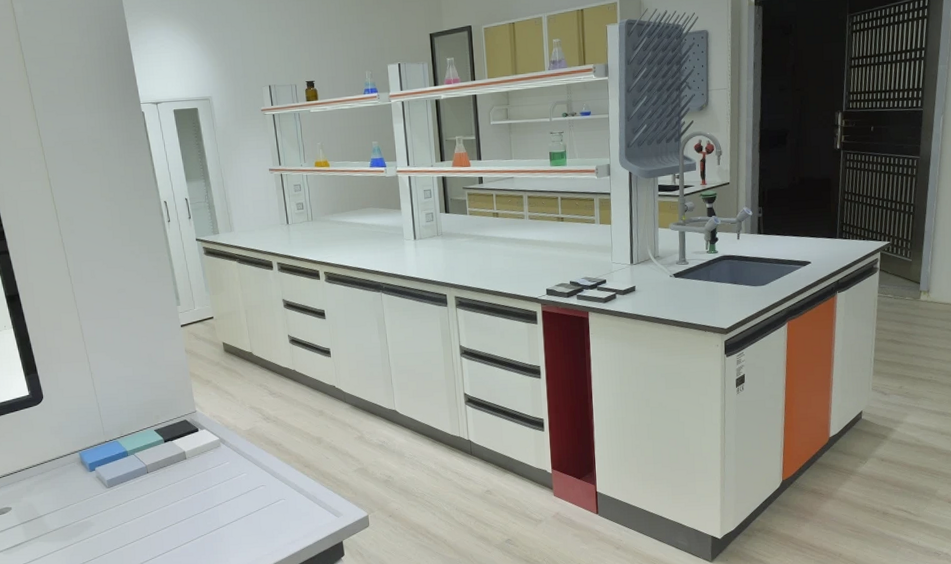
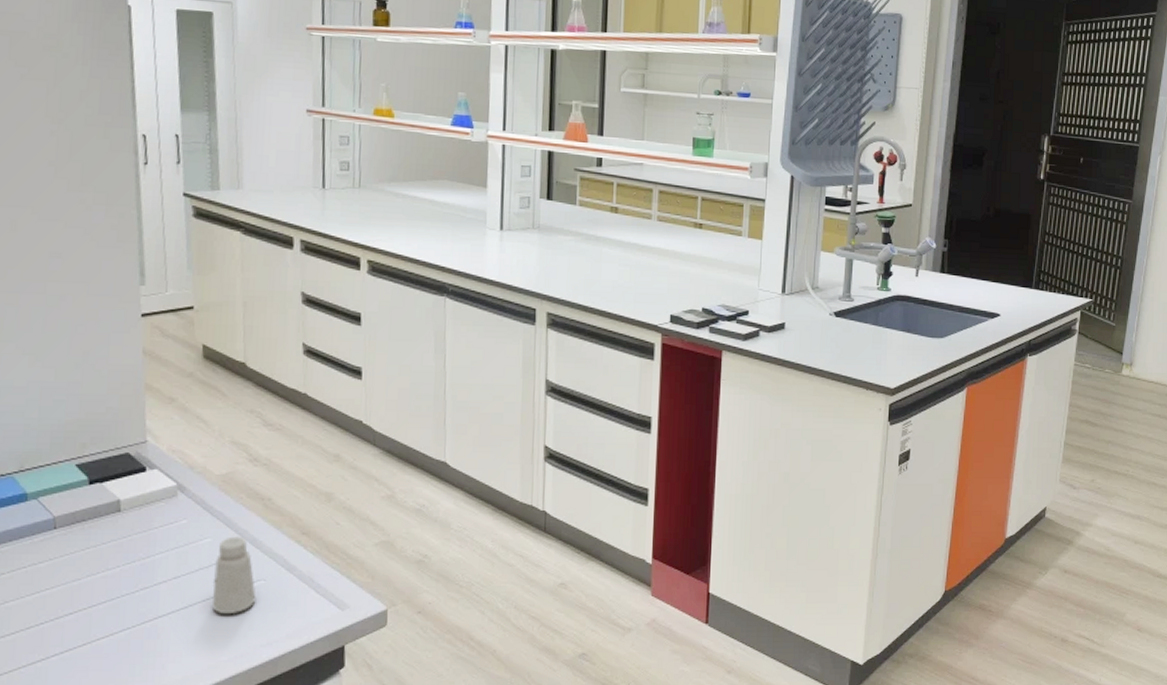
saltshaker: none [251,471,281,524] -> present [212,536,257,615]

